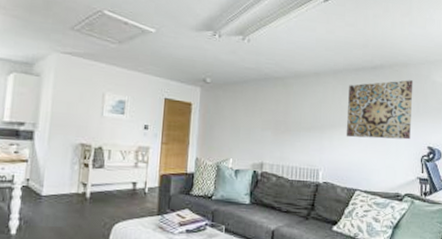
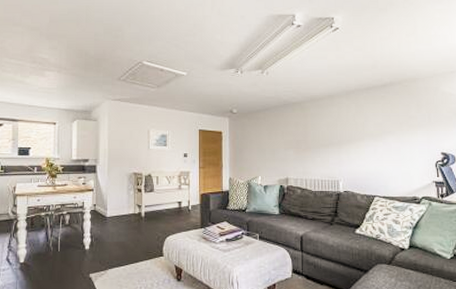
wall art: present [346,80,413,140] -> none [361,93,424,150]

